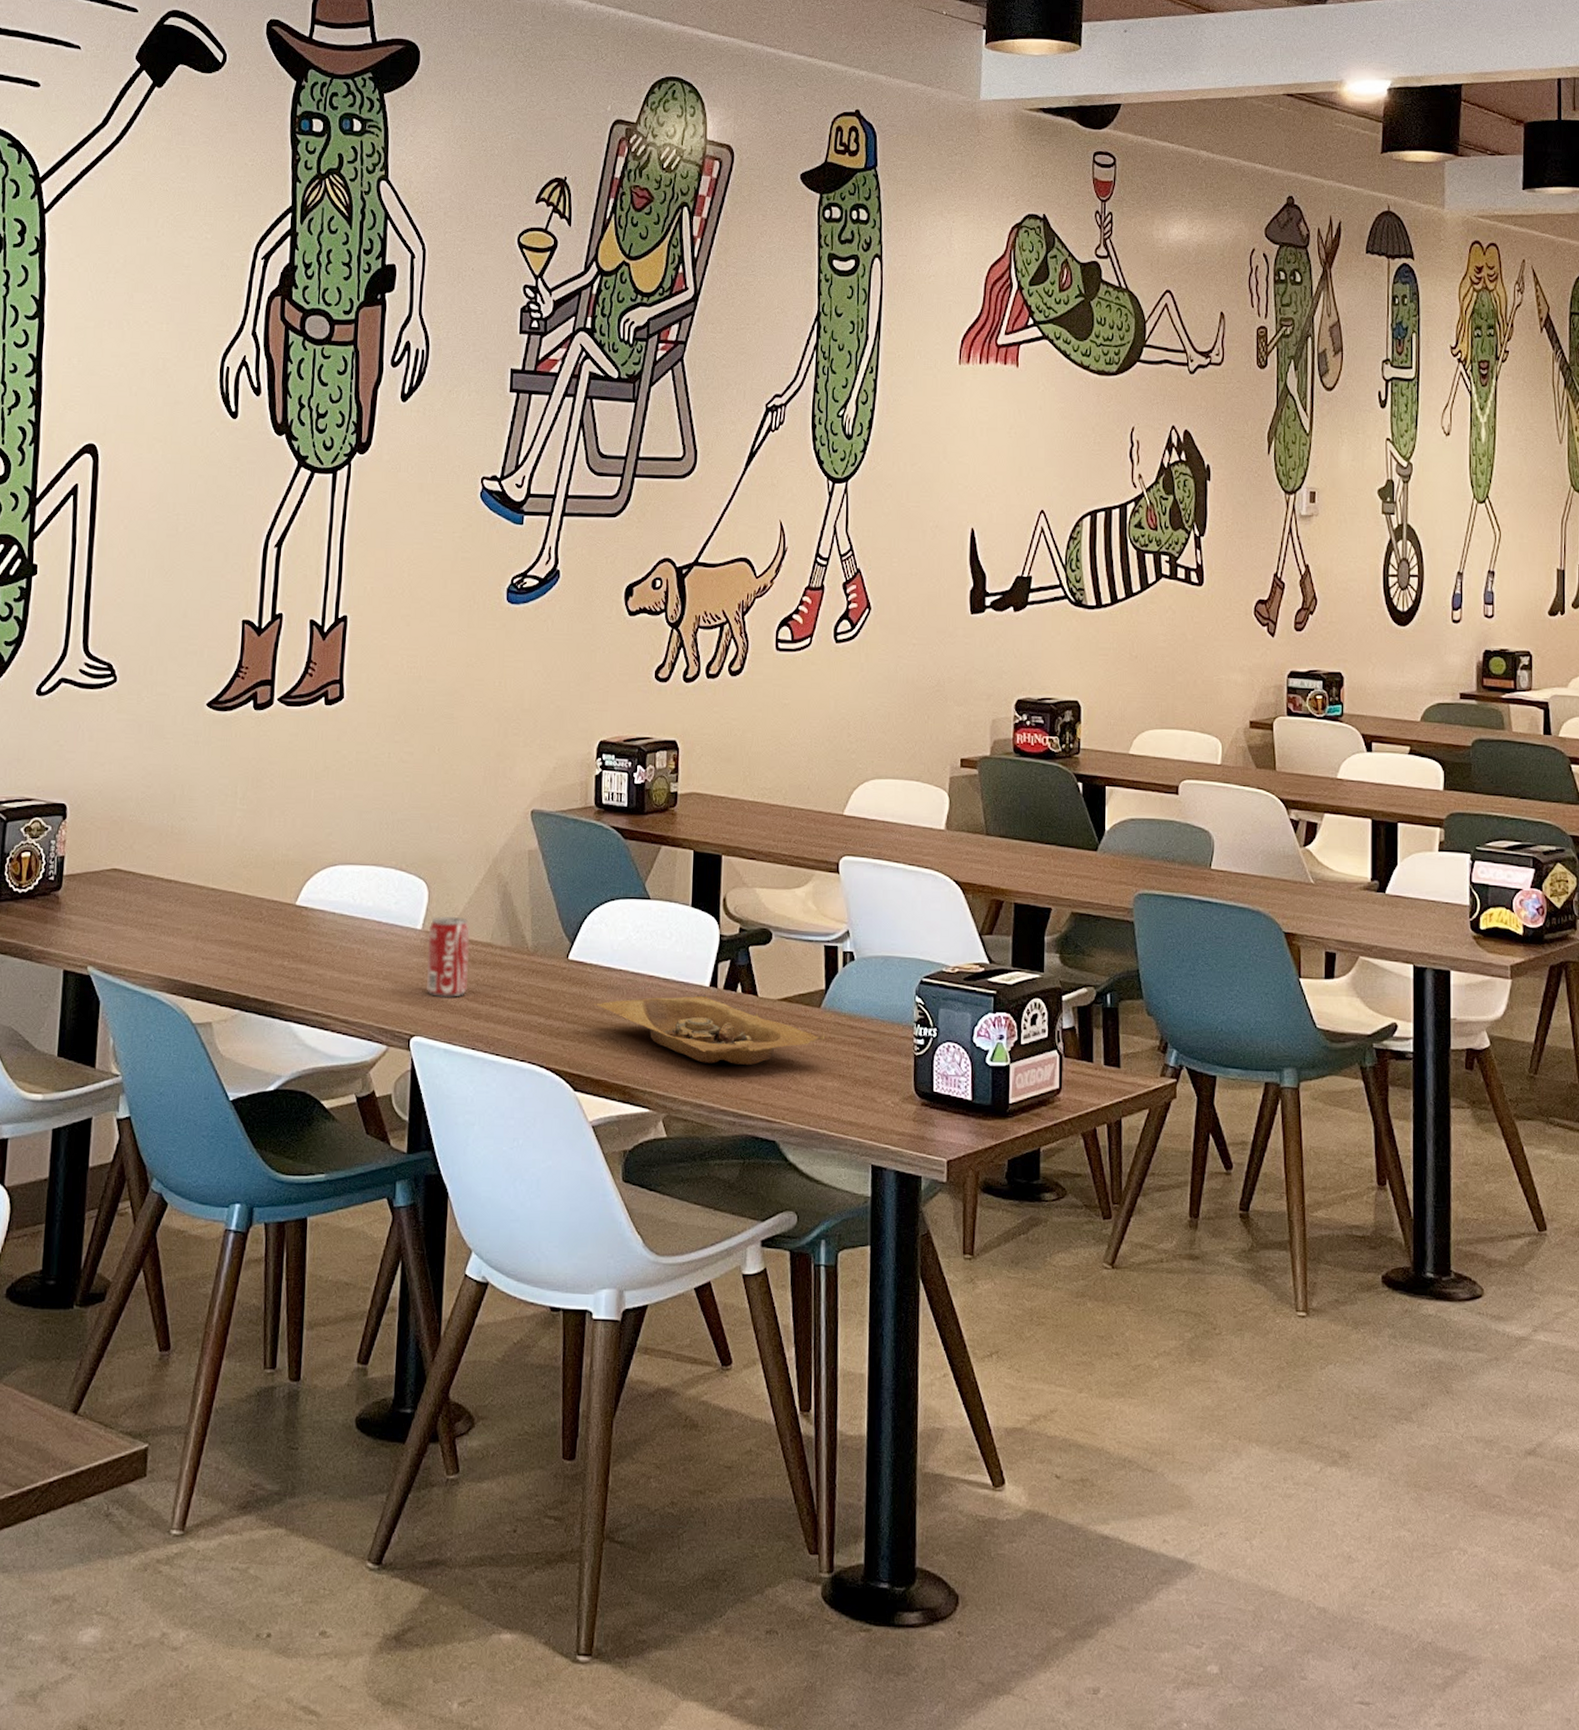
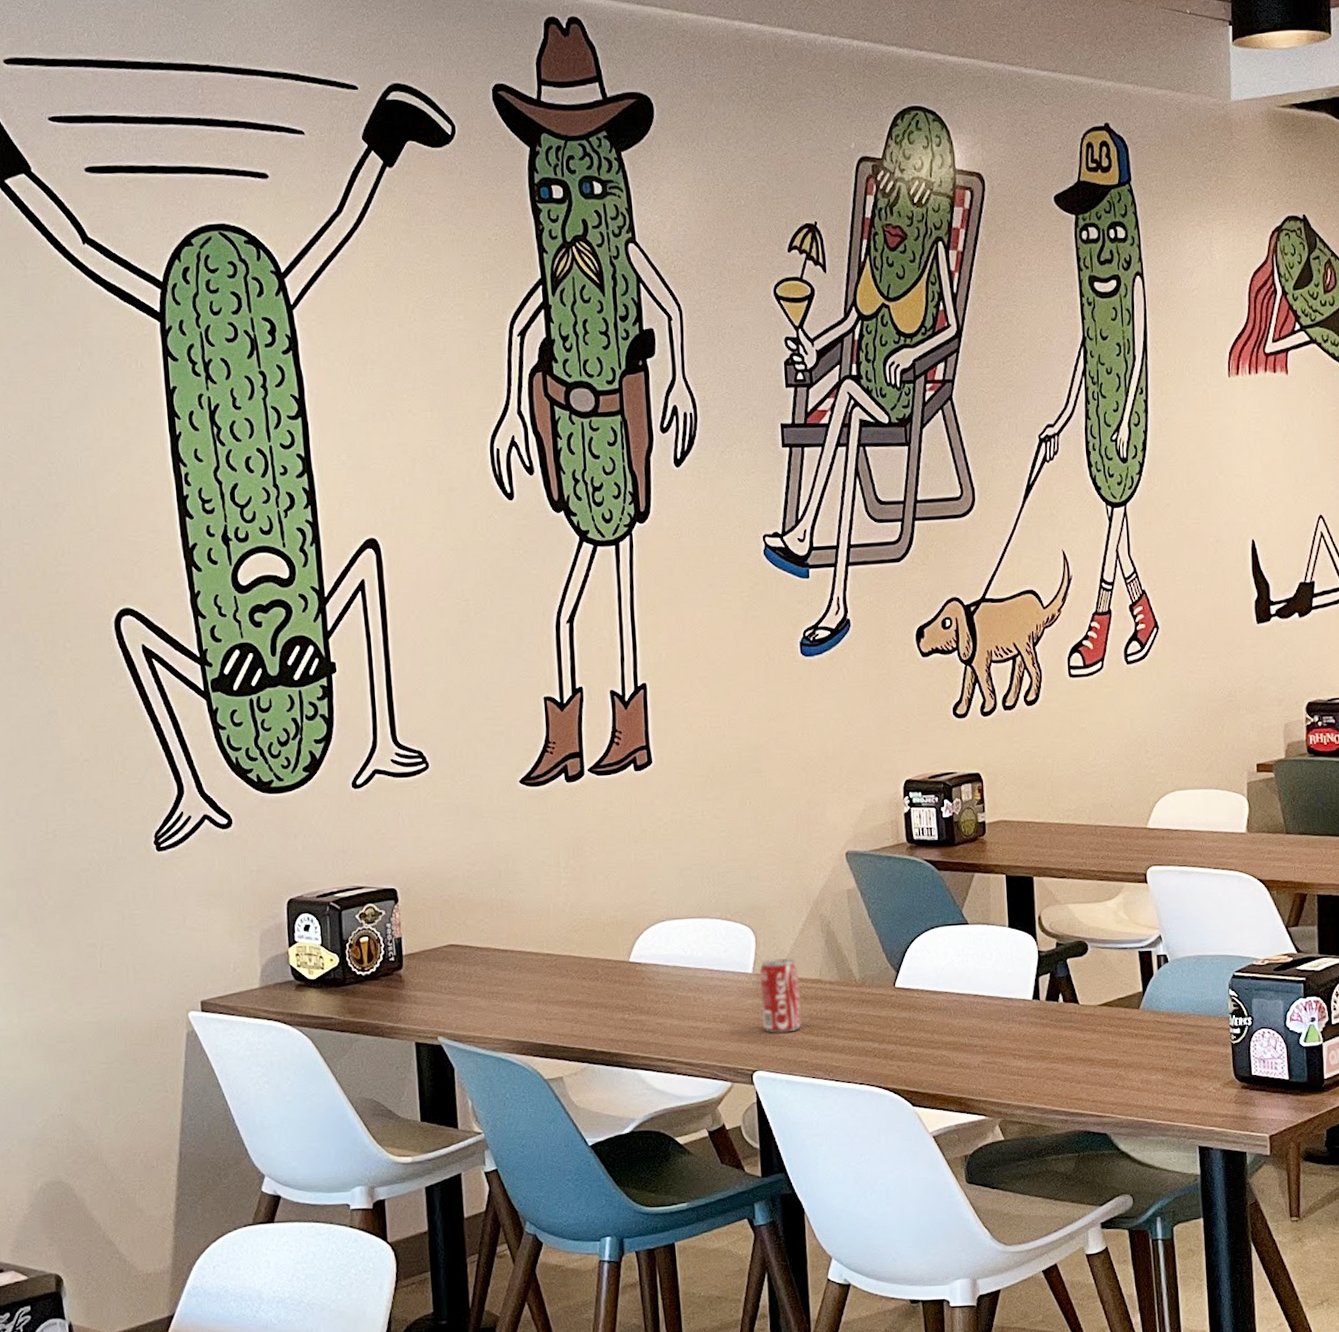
takeout container: present [593,995,824,1065] -> none [923,1008,1145,1070]

